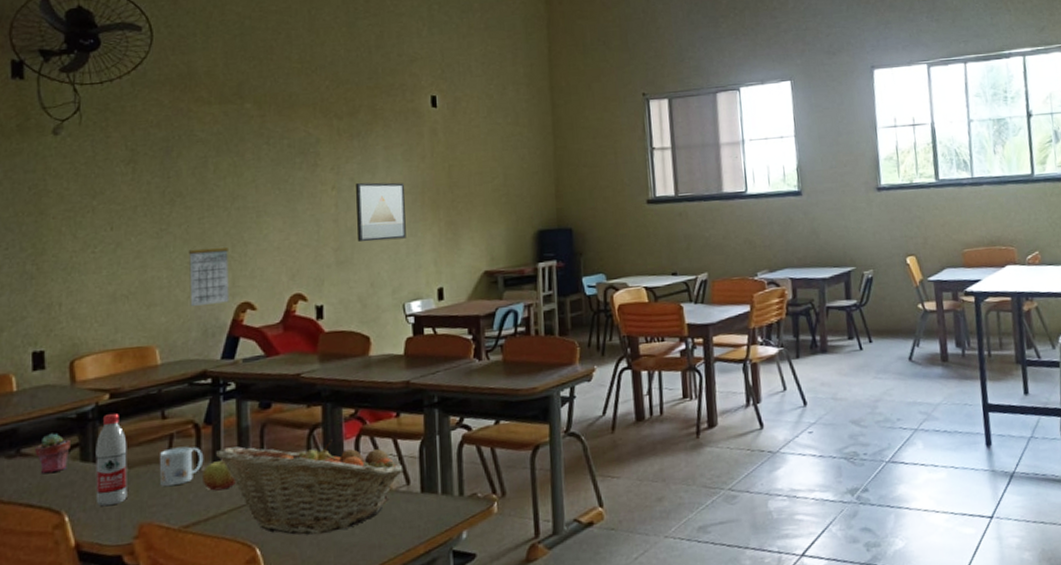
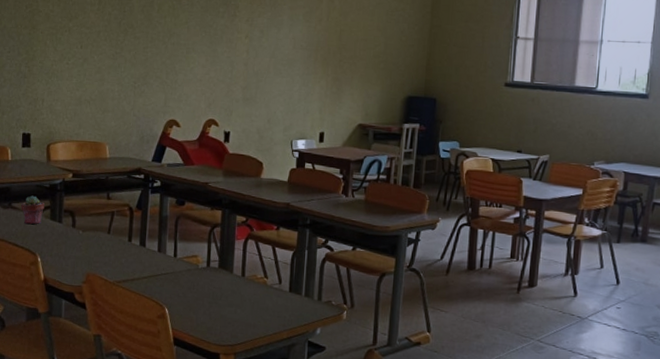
water bottle: present [95,413,127,507] -> none [59,188,82,256]
mug: present [160,446,204,487] -> none [103,222,134,251]
calendar: present [189,246,229,306] -> none [133,69,164,118]
apple: present [203,460,235,491] -> none [132,238,155,261]
fruit basket: present [216,439,404,535] -> none [143,229,278,308]
wall art: present [356,182,406,242] -> none [262,35,302,87]

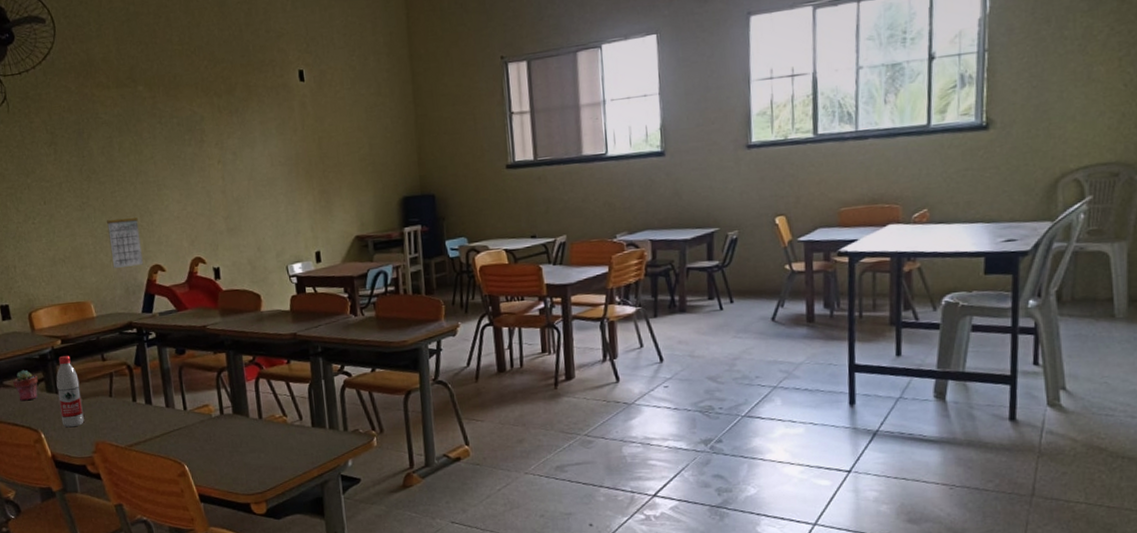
water bottle: none [59,188,82,256] -> present [56,355,84,428]
calendar: none [133,69,164,118] -> present [107,216,143,268]

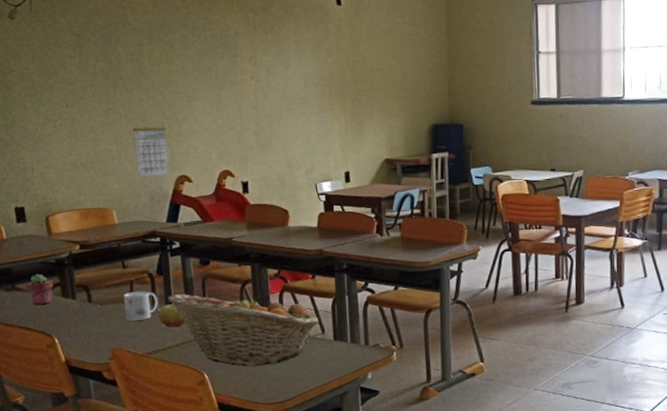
water bottle: present [56,355,84,428] -> none [73,260,101,334]
mug: none [104,383,138,414] -> present [124,291,159,322]
apple: none [138,395,164,419] -> present [158,304,185,328]
fruit basket: none [146,381,296,457] -> present [168,293,319,367]

